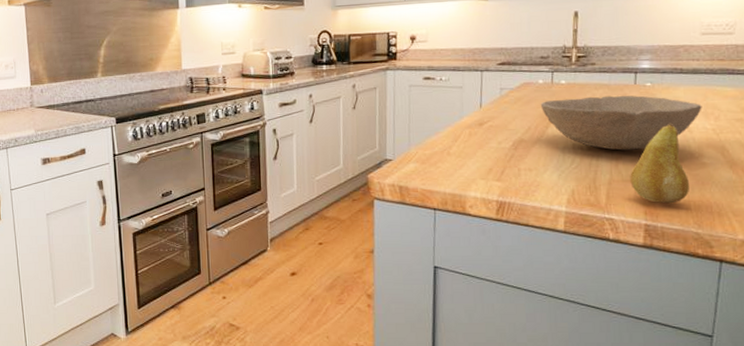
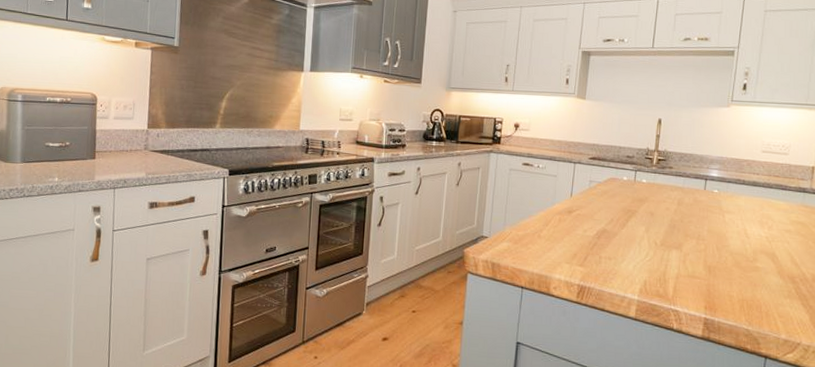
bowl: present [540,95,702,151] -> none [623,196,759,250]
fruit: present [630,124,690,204] -> none [695,228,745,301]

